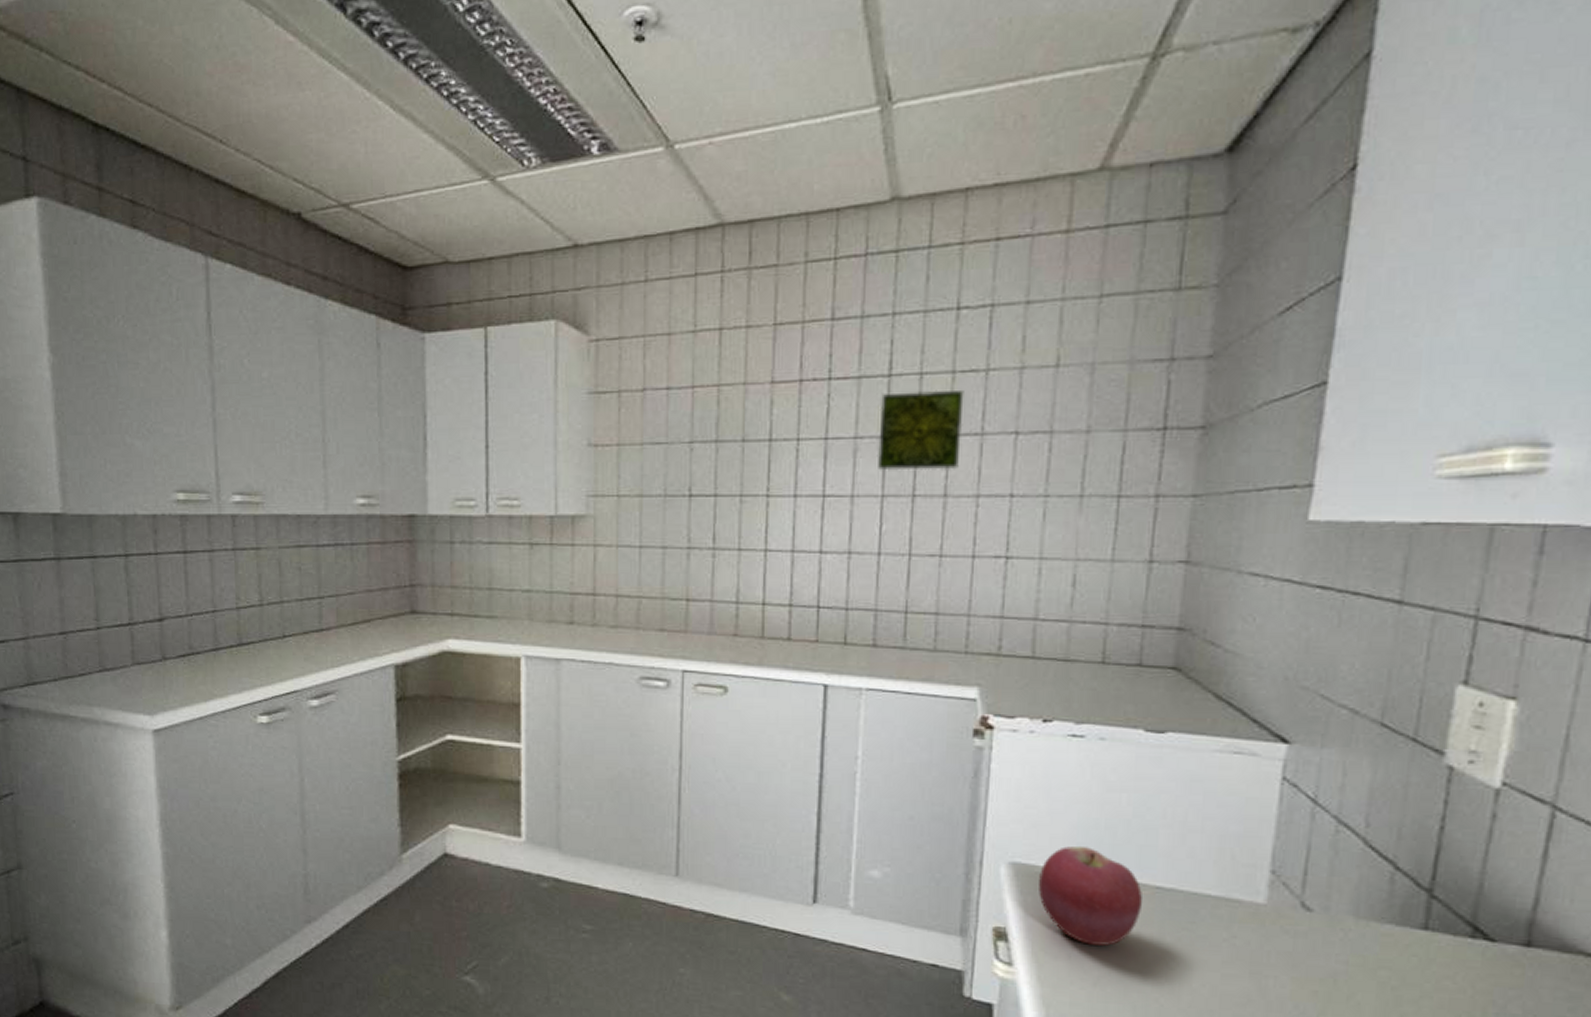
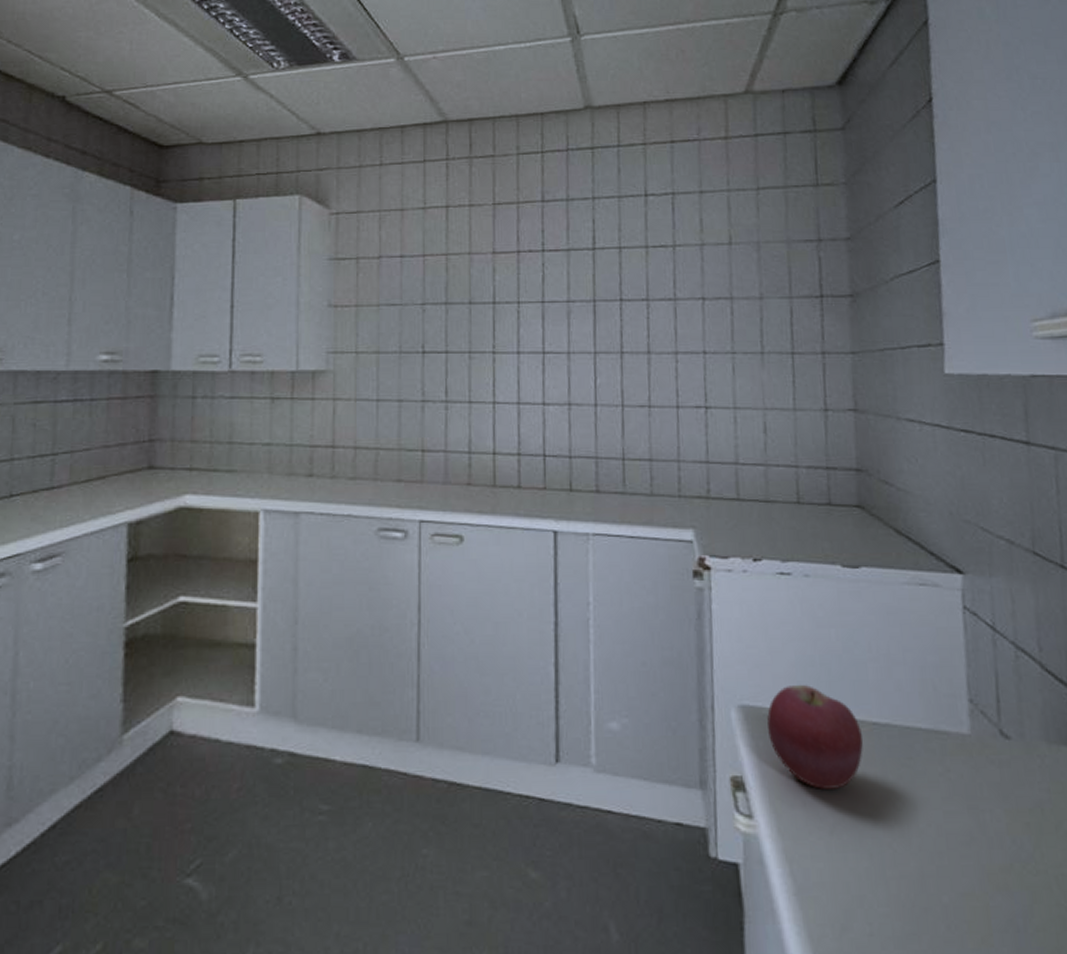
decorative tile: present [877,390,964,471] -> none [587,261,658,331]

